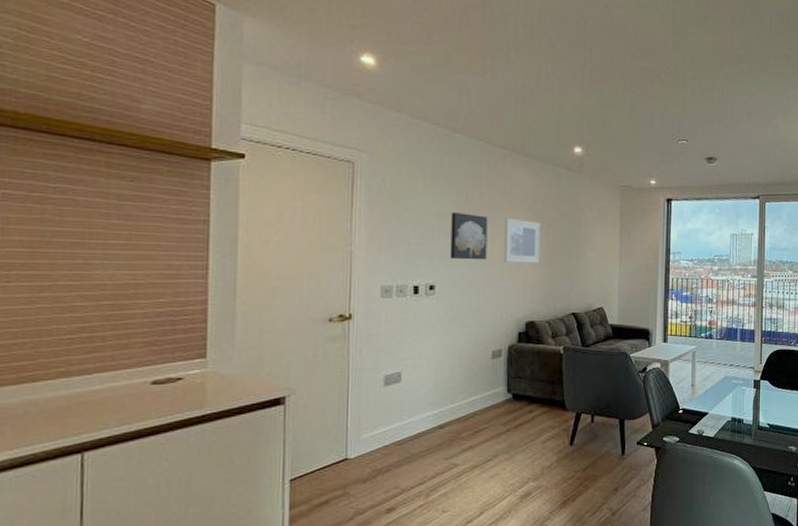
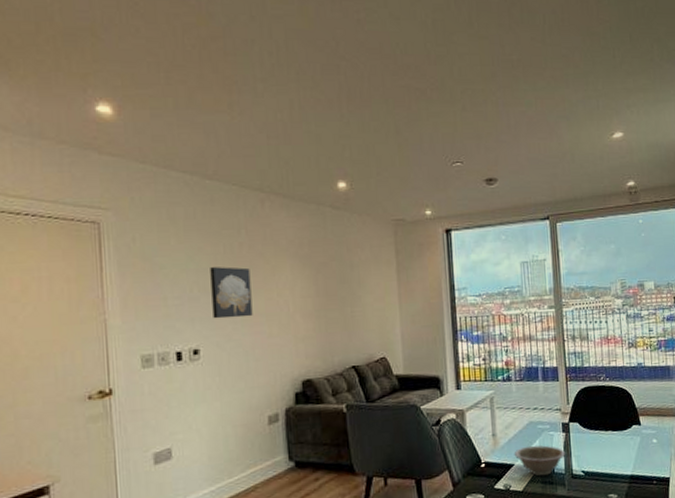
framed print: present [504,218,541,263] -> none [269,267,312,317]
decorative bowl: none [709,397,754,425] -> present [514,445,565,476]

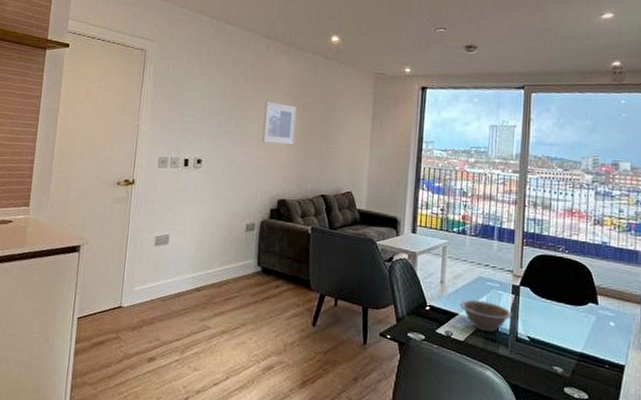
wall art: present [210,267,253,319] -> none [216,95,250,139]
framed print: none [269,267,312,317] -> present [262,101,297,145]

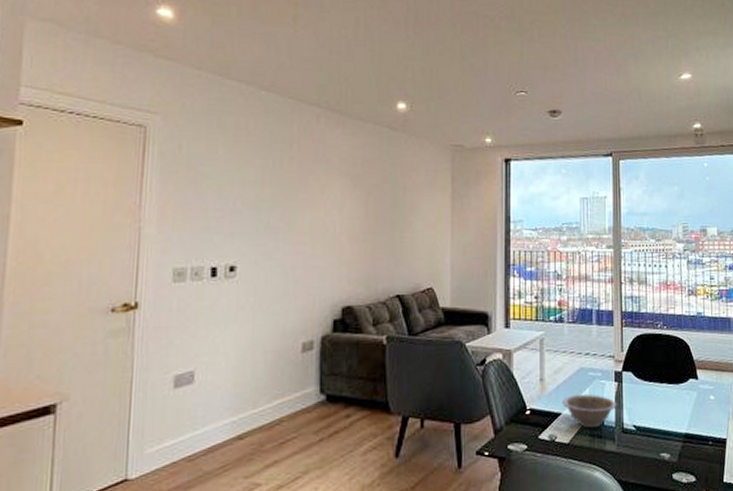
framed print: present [262,101,297,145] -> none [316,185,360,237]

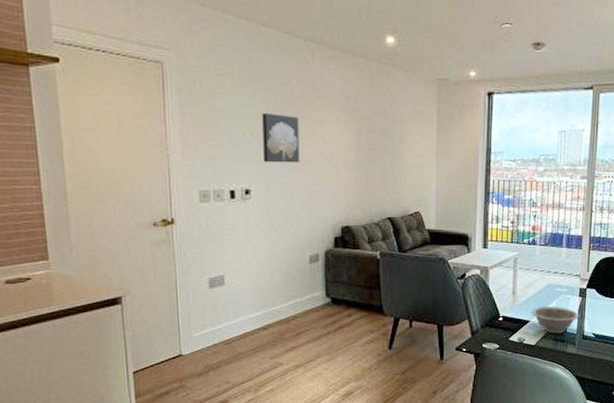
wall art: none [254,181,298,235] -> present [262,113,300,163]

